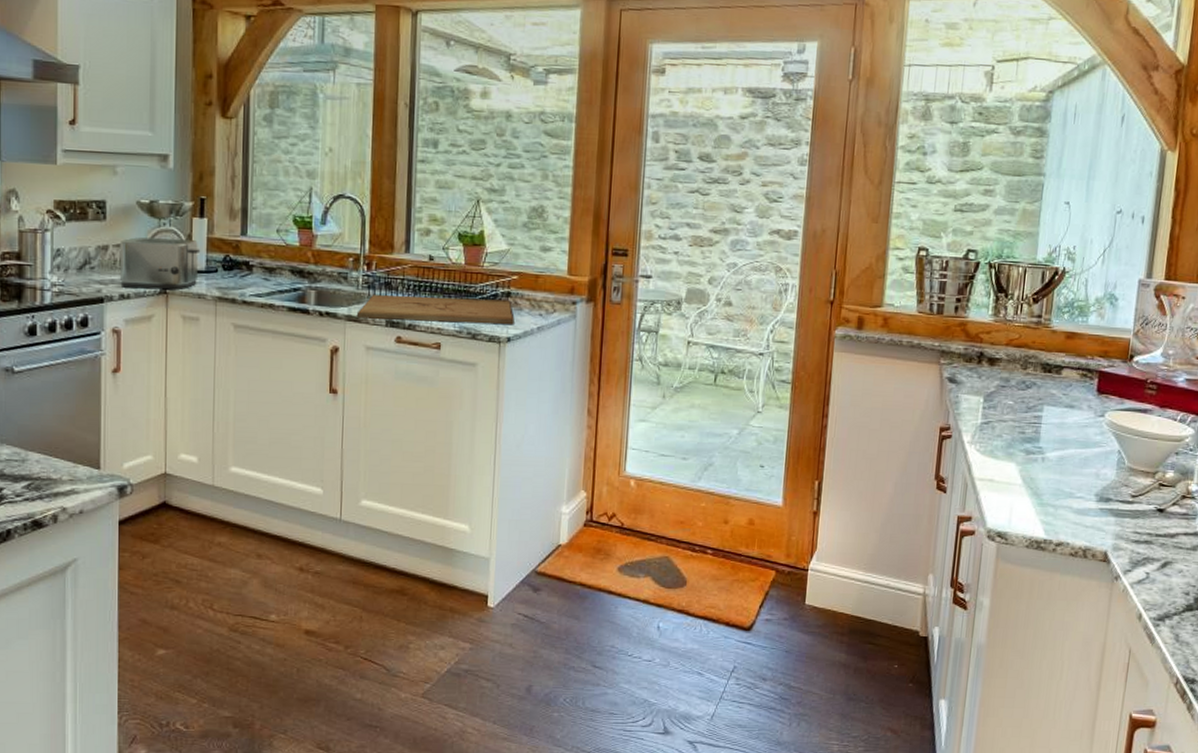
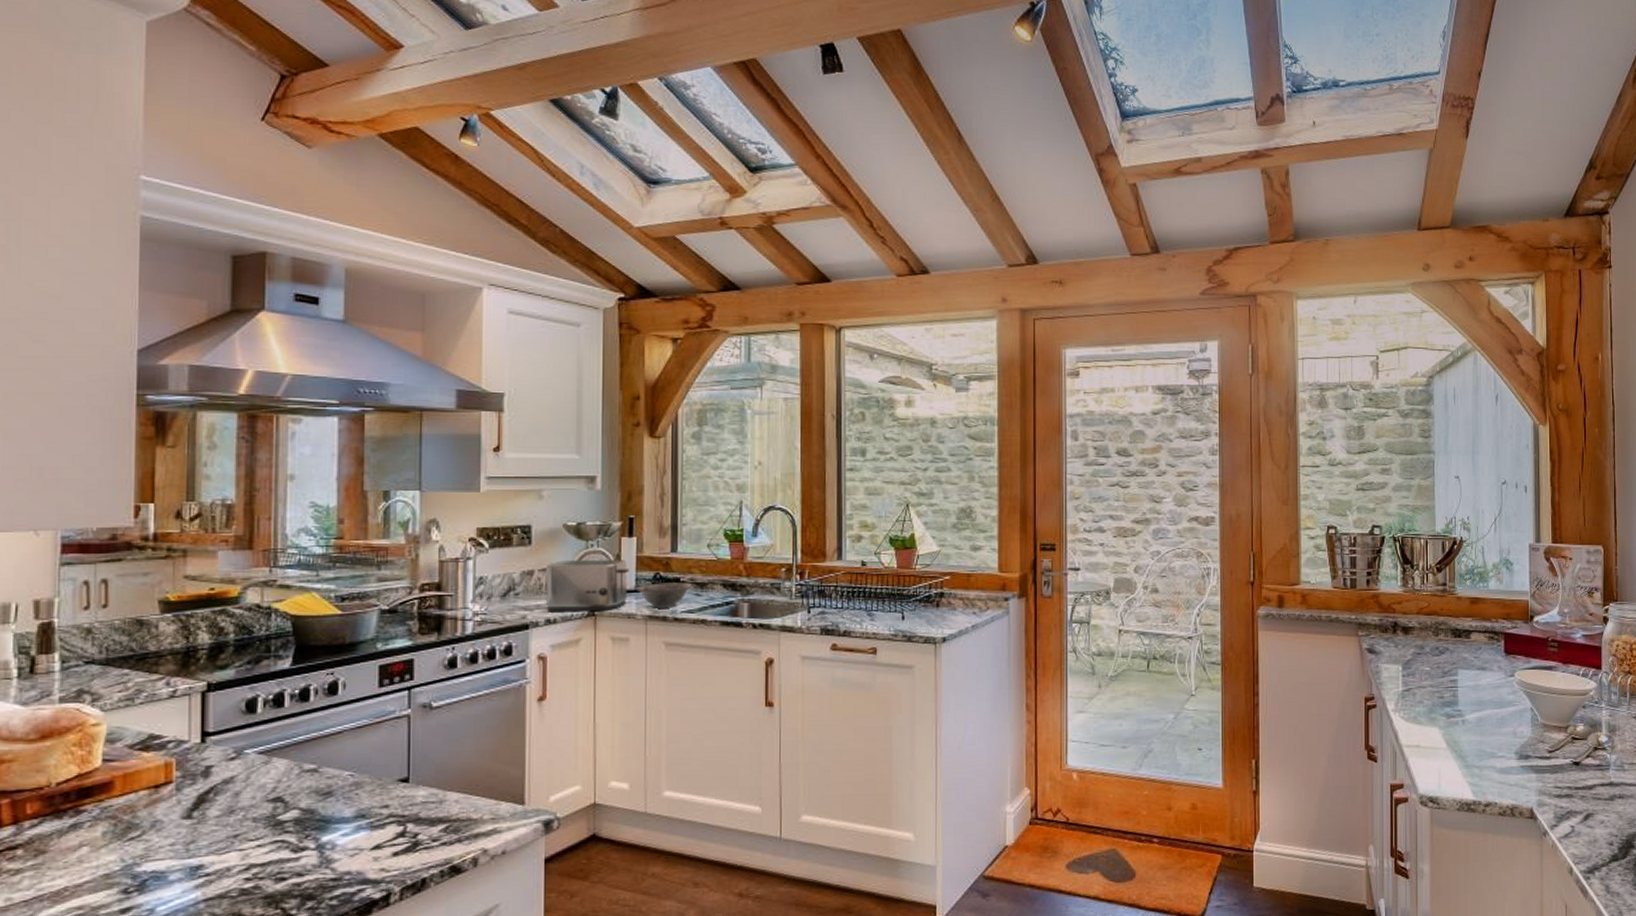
decorative bowl: none [206,265,261,291] -> present [636,582,692,608]
cutting board: present [358,295,515,325] -> none [792,601,949,629]

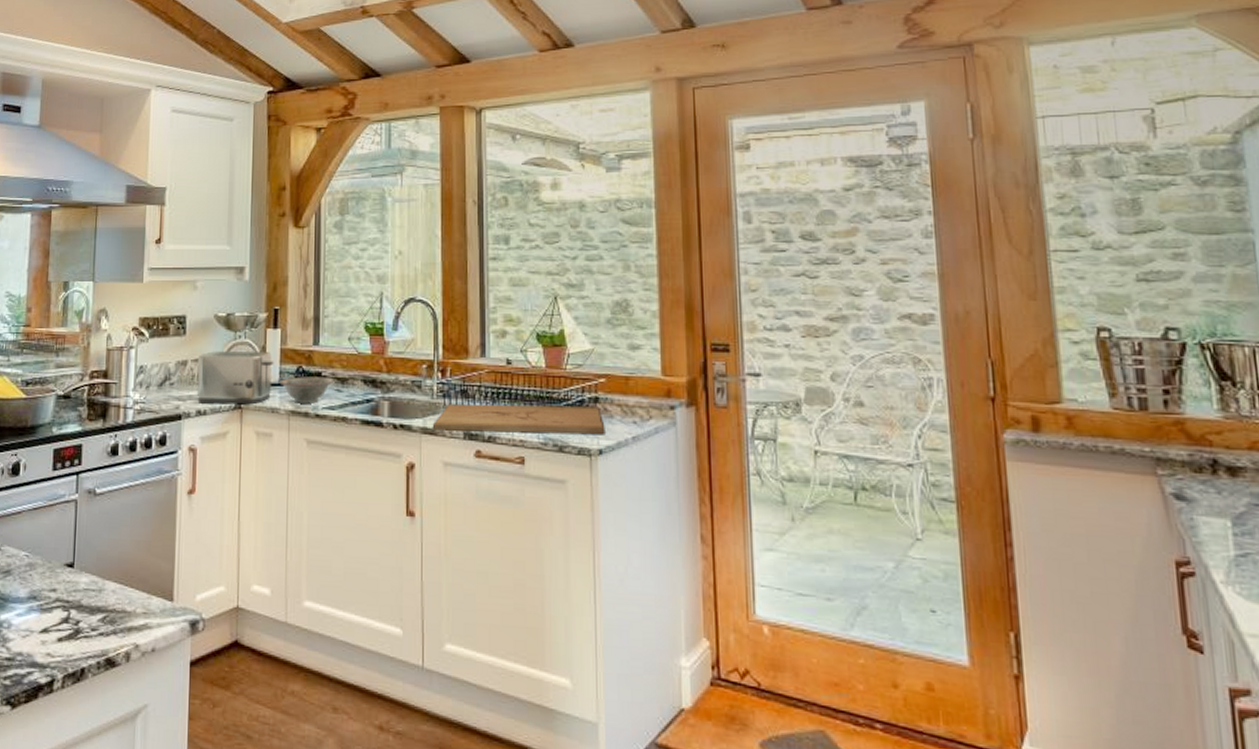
cutting board: none [792,601,949,629] -> present [433,404,605,435]

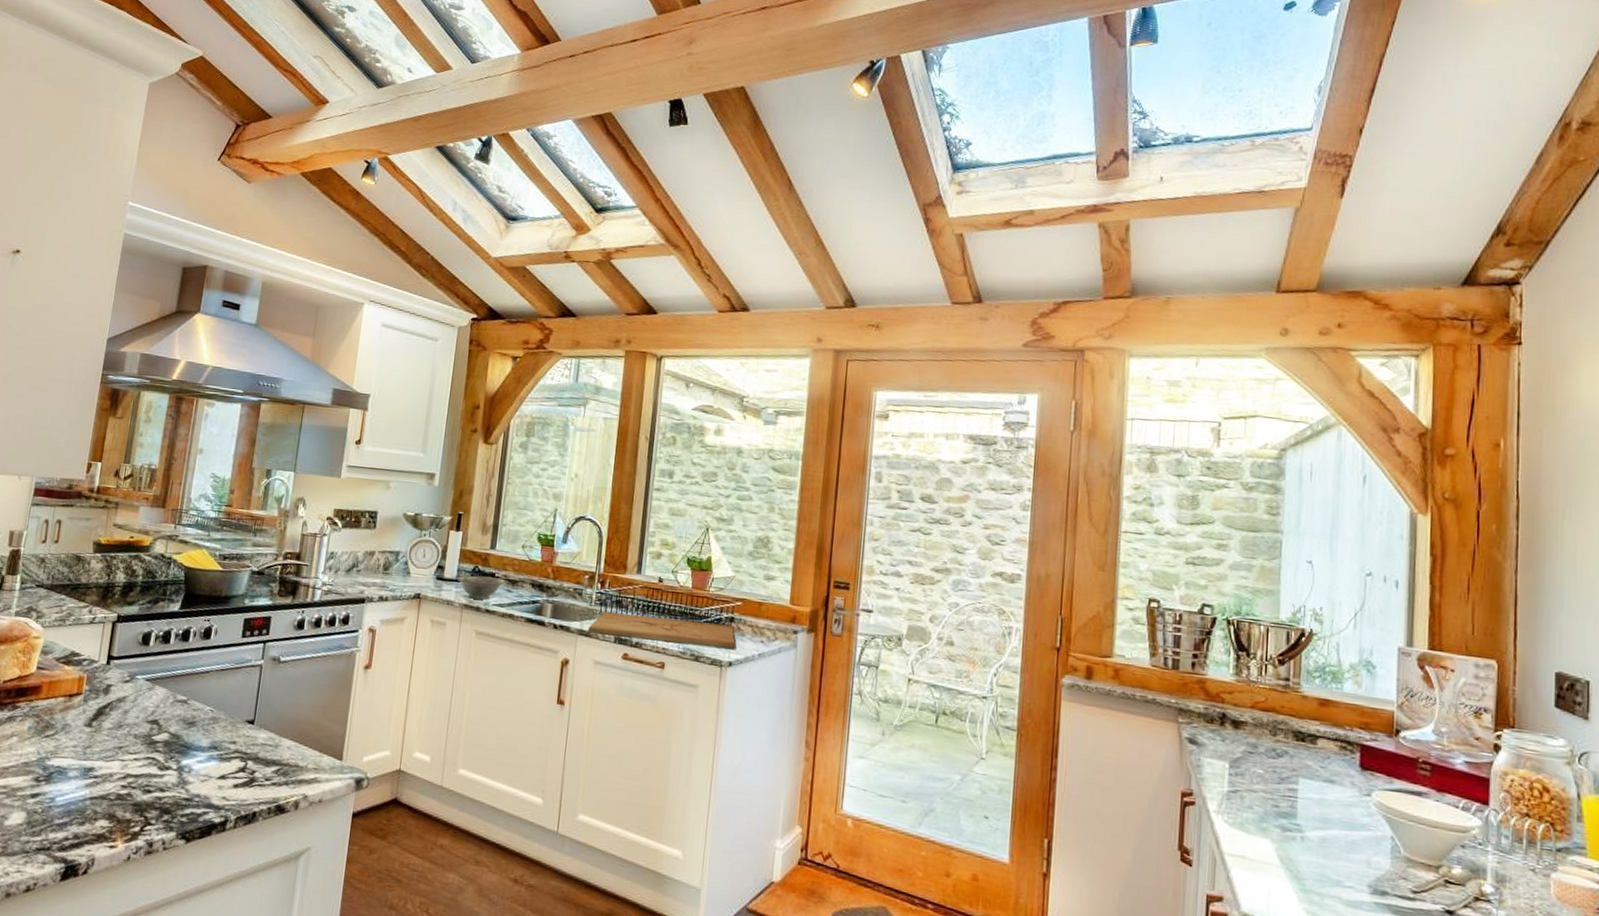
toaster: present [197,350,274,405] -> none [381,545,454,596]

